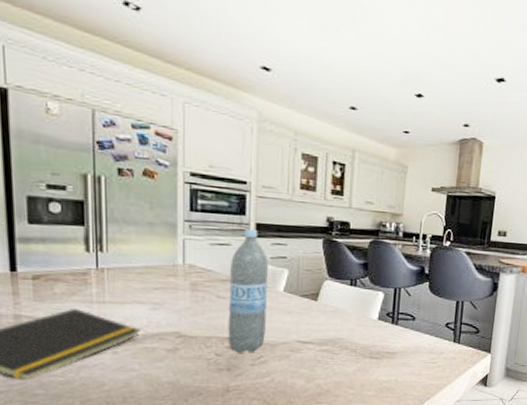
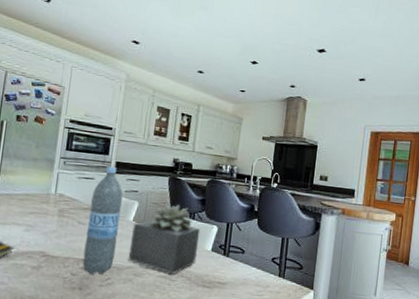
succulent plant: none [282,270,364,348] -> present [128,204,201,275]

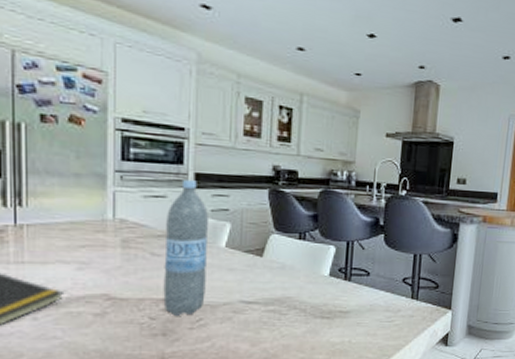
succulent plant: present [128,204,201,275] -> none [223,223,314,308]

